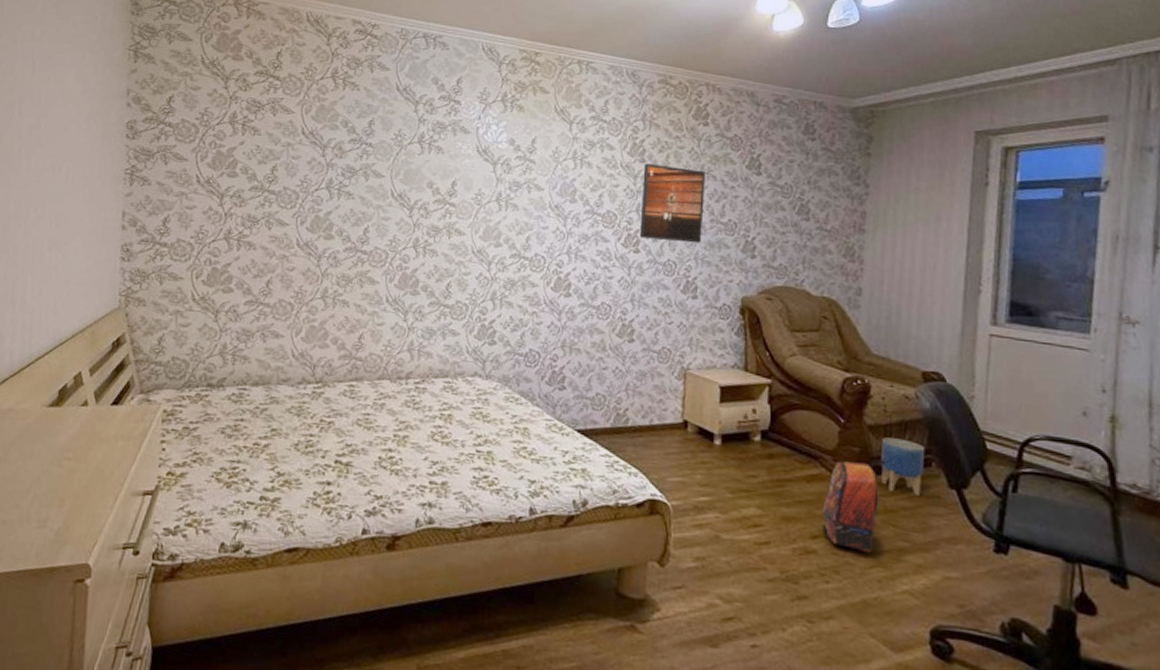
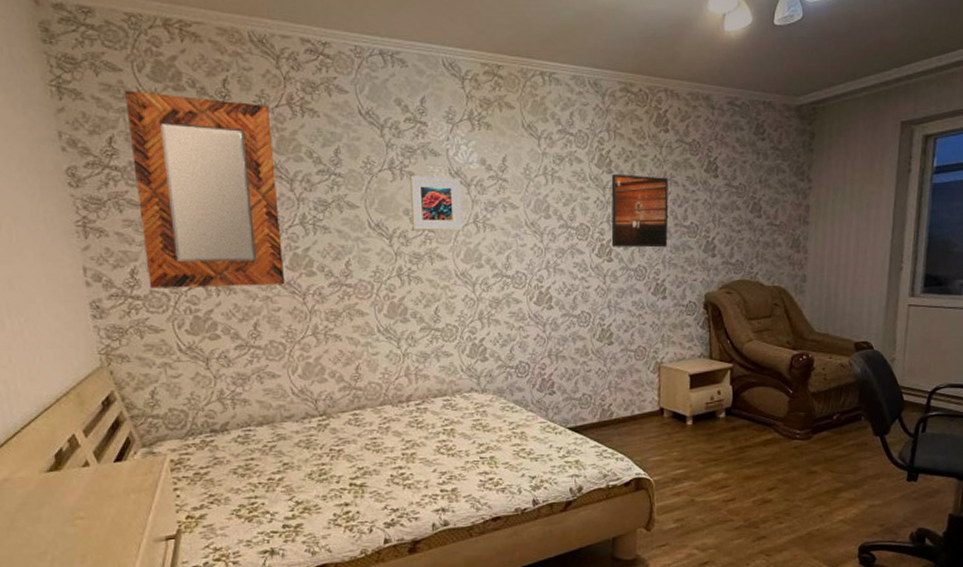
home mirror: none [177,57,314,246] -> present [124,90,286,289]
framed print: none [434,150,488,208] -> present [410,176,462,231]
backpack: present [822,459,887,552] -> none [776,420,826,495]
planter: present [880,437,925,497] -> none [821,401,856,446]

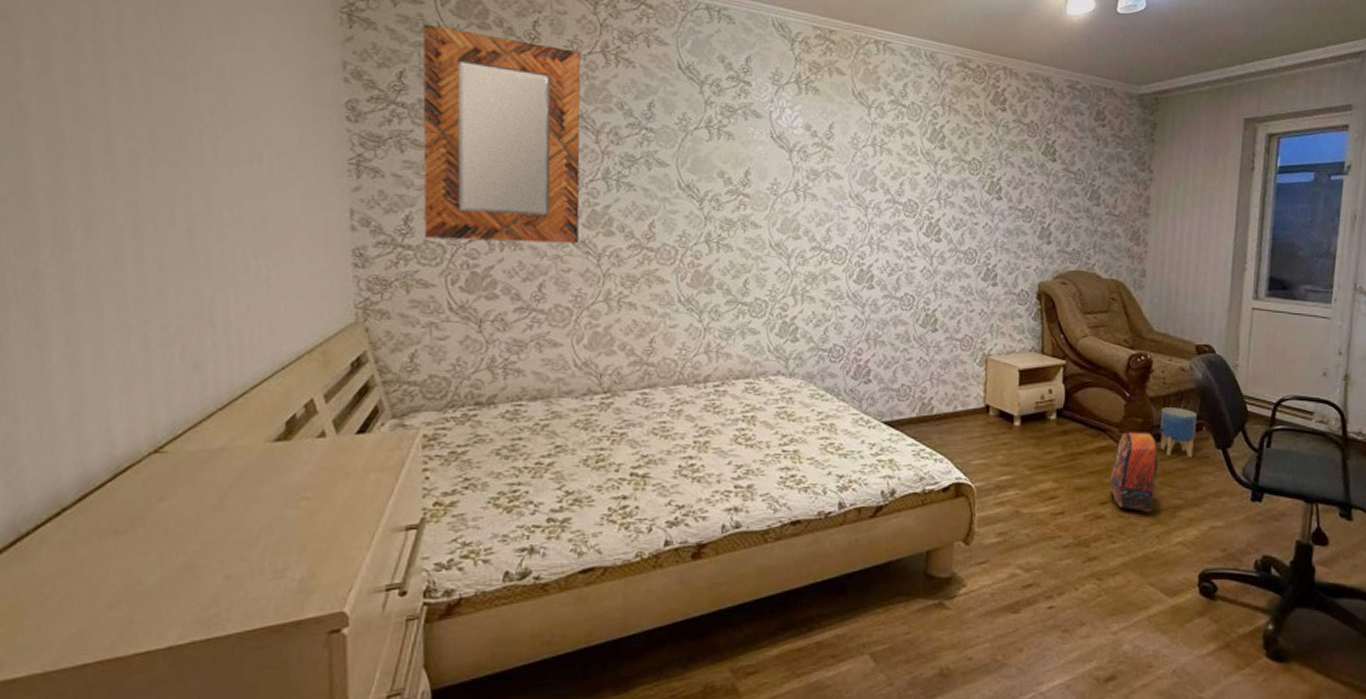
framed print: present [410,176,462,231] -> none [726,136,783,198]
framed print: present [611,173,669,248] -> none [940,149,1003,231]
backpack: none [776,420,826,495] -> present [1110,428,1165,511]
planter: none [821,401,856,446] -> present [1160,407,1197,458]

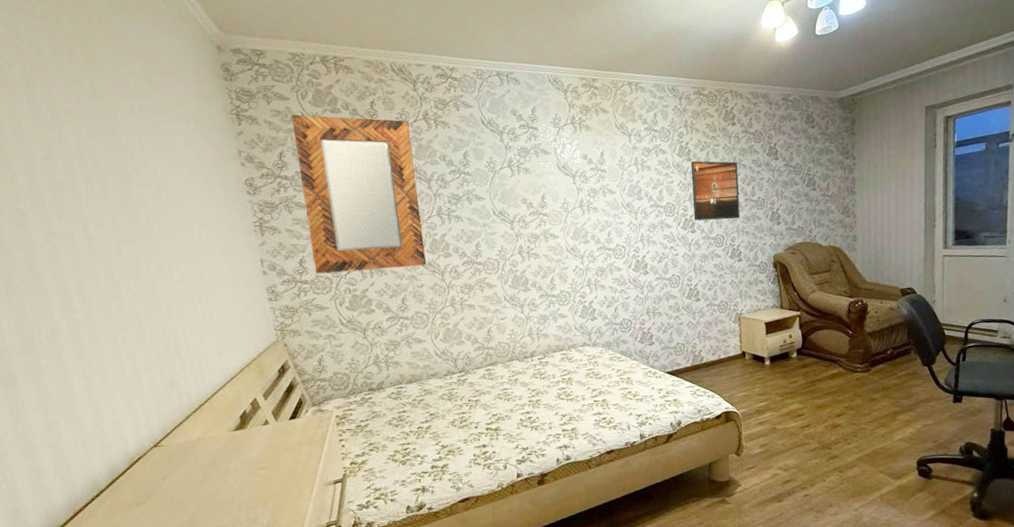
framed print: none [940,149,1003,231] -> present [690,160,740,221]
backpack: present [1110,428,1165,511] -> none [842,355,882,419]
planter: present [1160,407,1197,458] -> none [877,338,906,376]

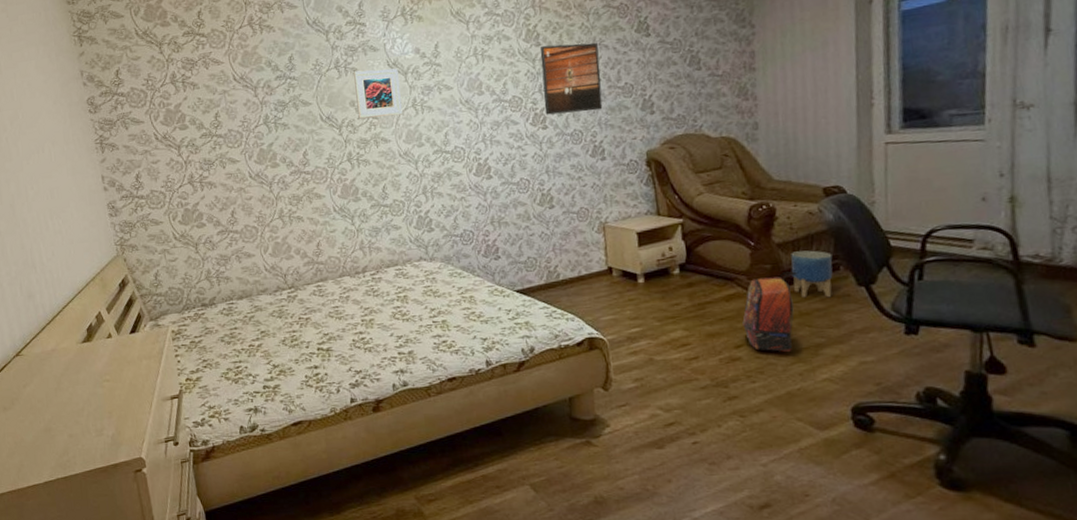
home mirror: present [291,114,427,274] -> none [125,27,255,189]
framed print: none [526,171,571,215] -> present [354,68,403,119]
backpack: none [842,355,882,419] -> present [742,271,798,352]
planter: none [877,338,906,376] -> present [791,250,833,298]

